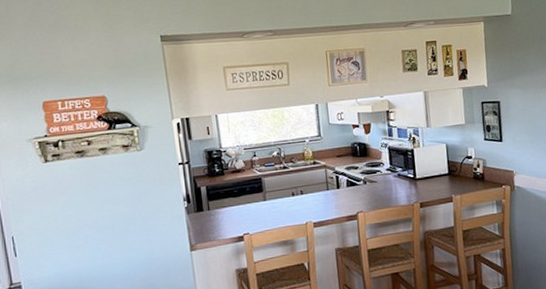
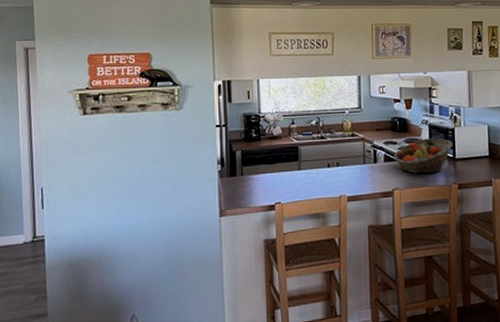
fruit basket: none [355,160,413,196] -> present [393,138,453,174]

